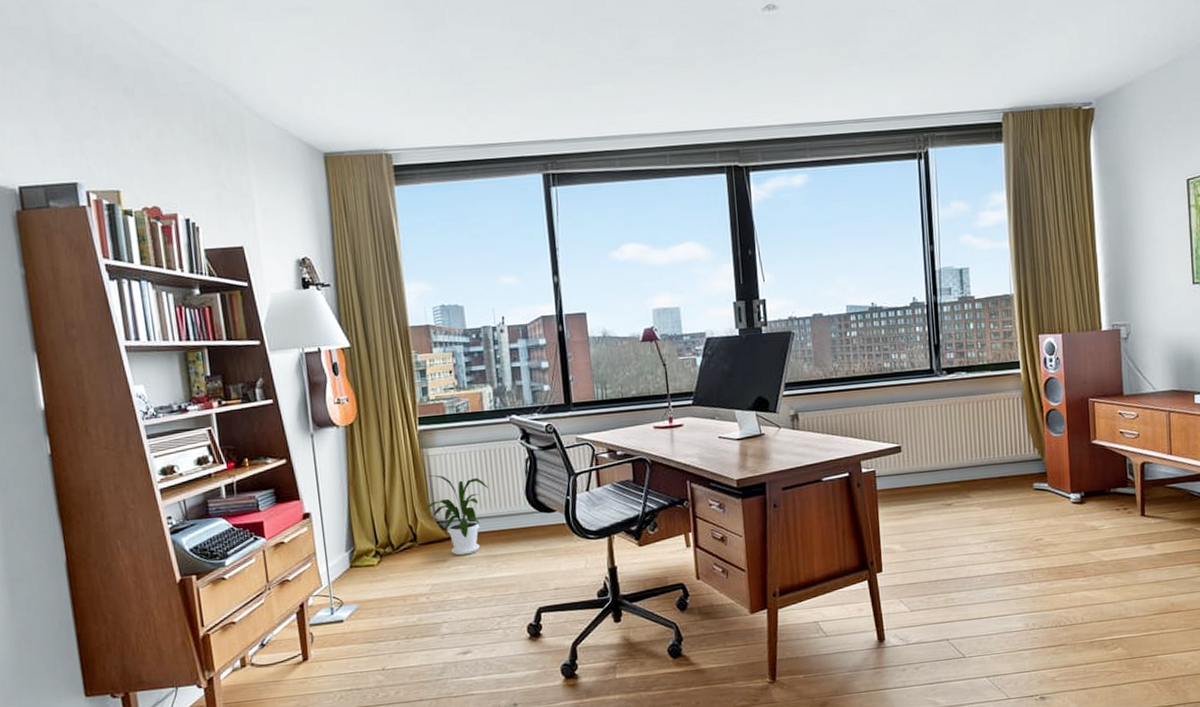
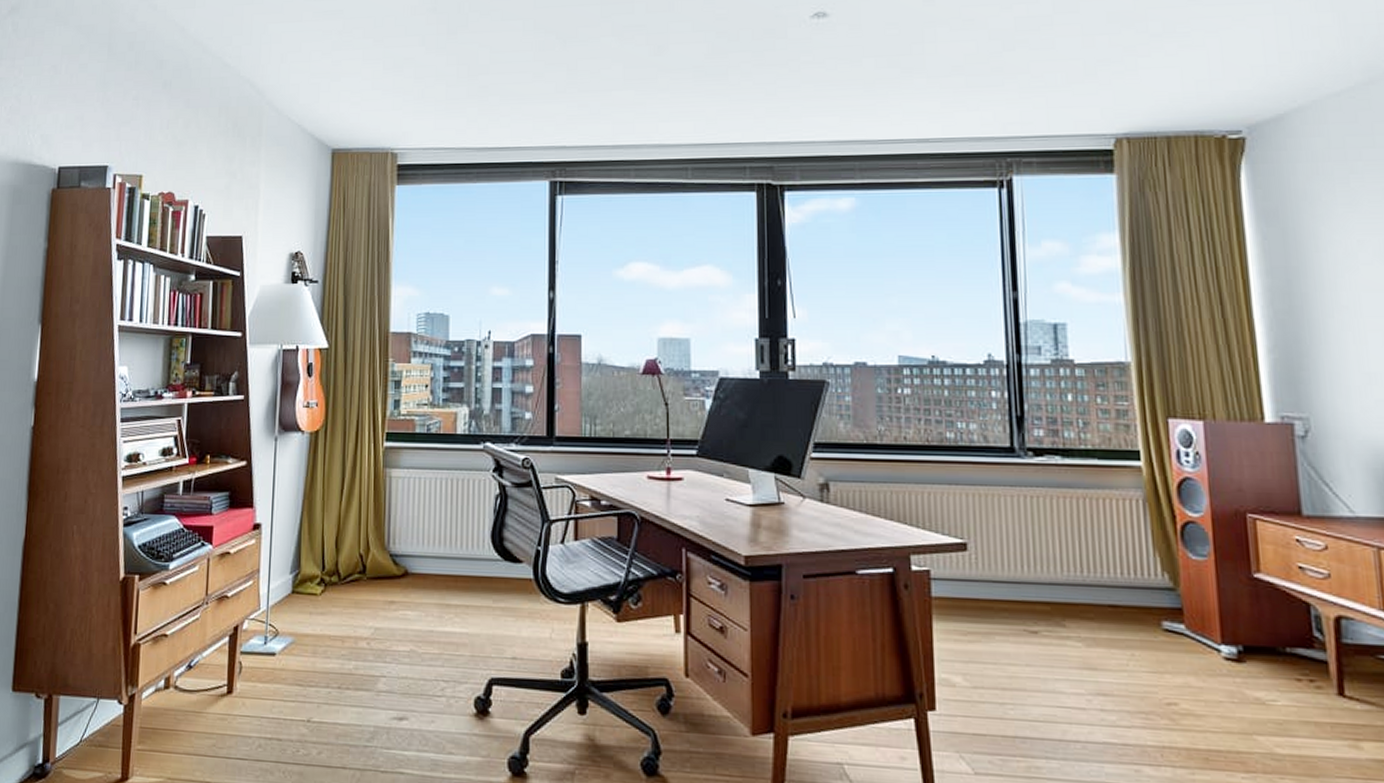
house plant: present [423,475,488,556] -> none [377,500,450,599]

